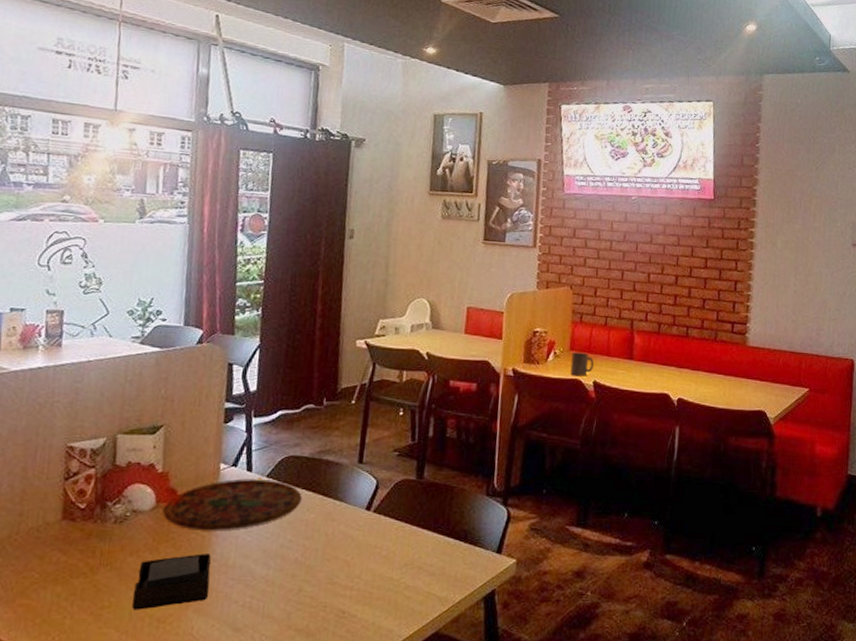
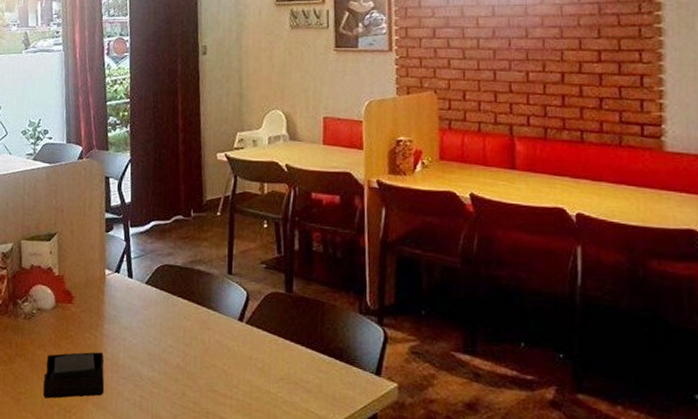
pizza: present [163,478,302,530] -> none [61,284,178,332]
cup: present [570,352,594,377] -> none [442,161,469,189]

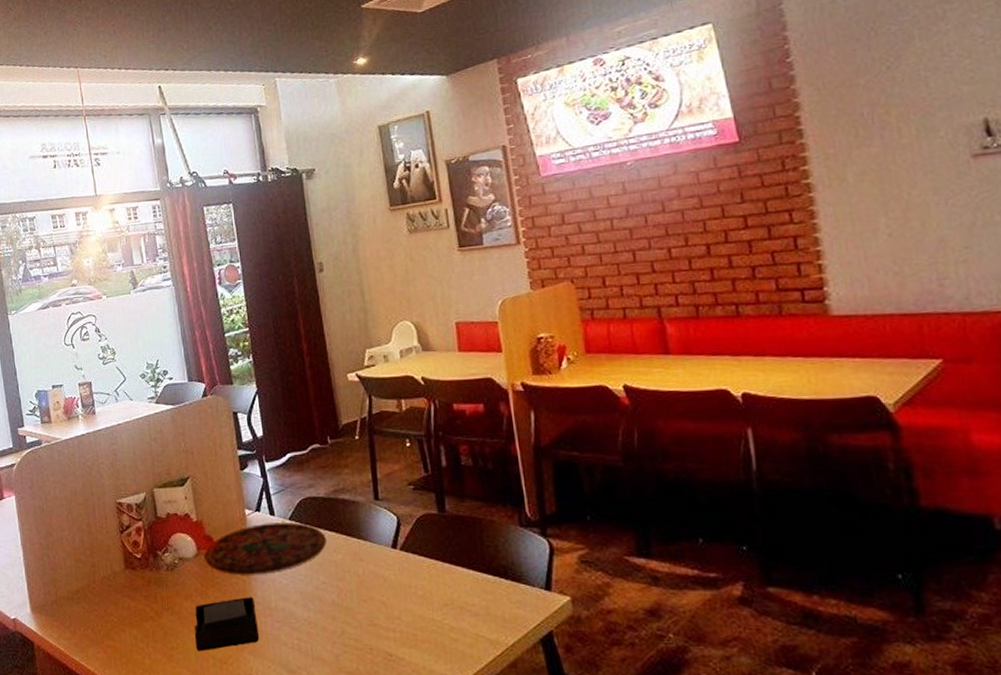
pizza: none [61,284,178,332] -> present [204,522,327,574]

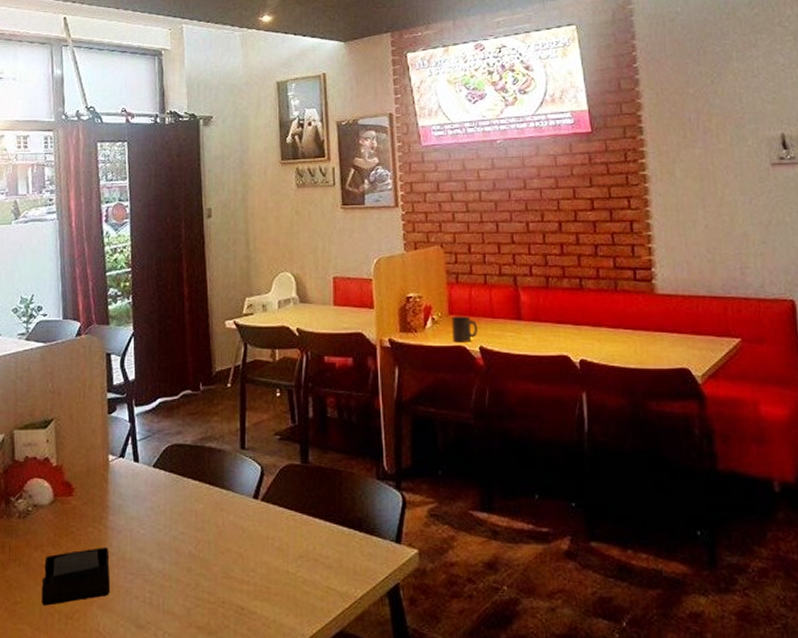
pizza: present [204,522,327,574] -> none [61,469,189,523]
cup: none [589,353,620,382] -> present [452,316,477,343]

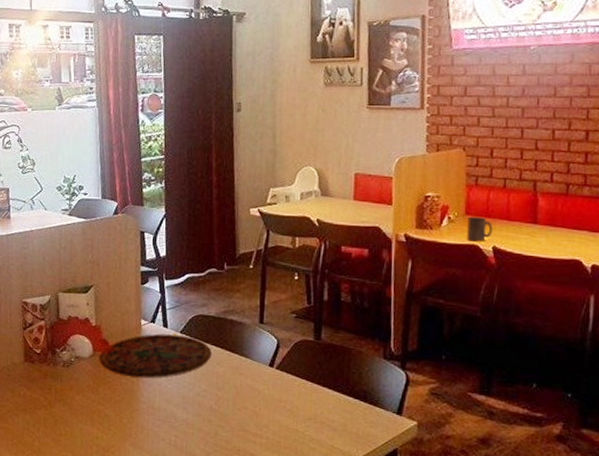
napkin holder: present [42,547,111,606] -> none [83,396,141,440]
pizza: none [61,469,189,523] -> present [99,333,212,378]

